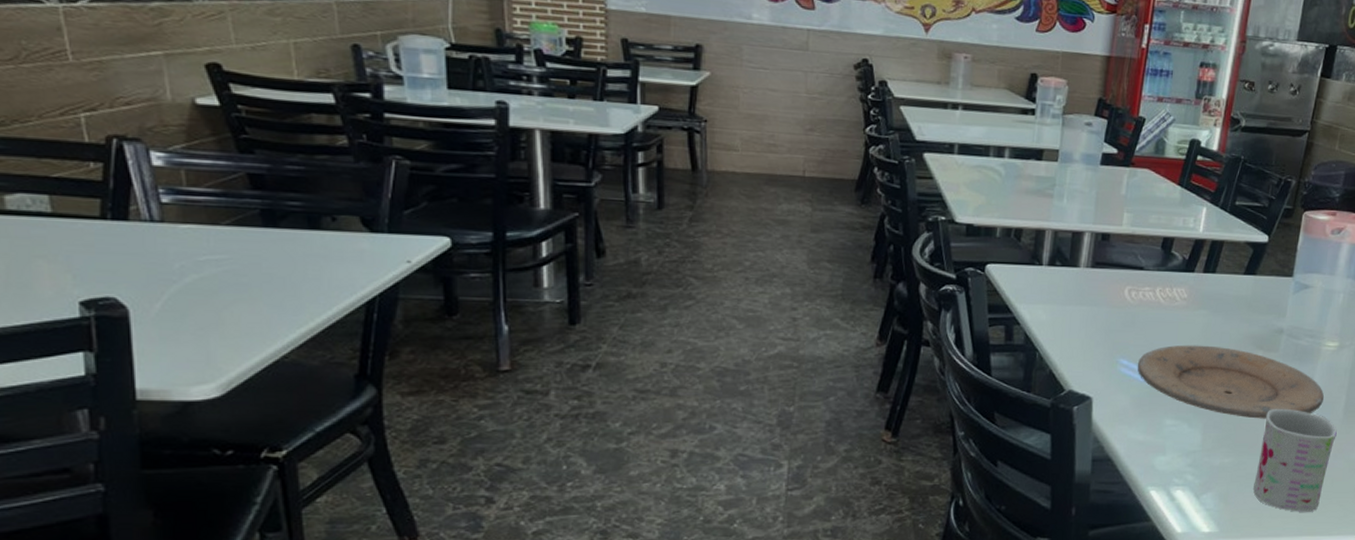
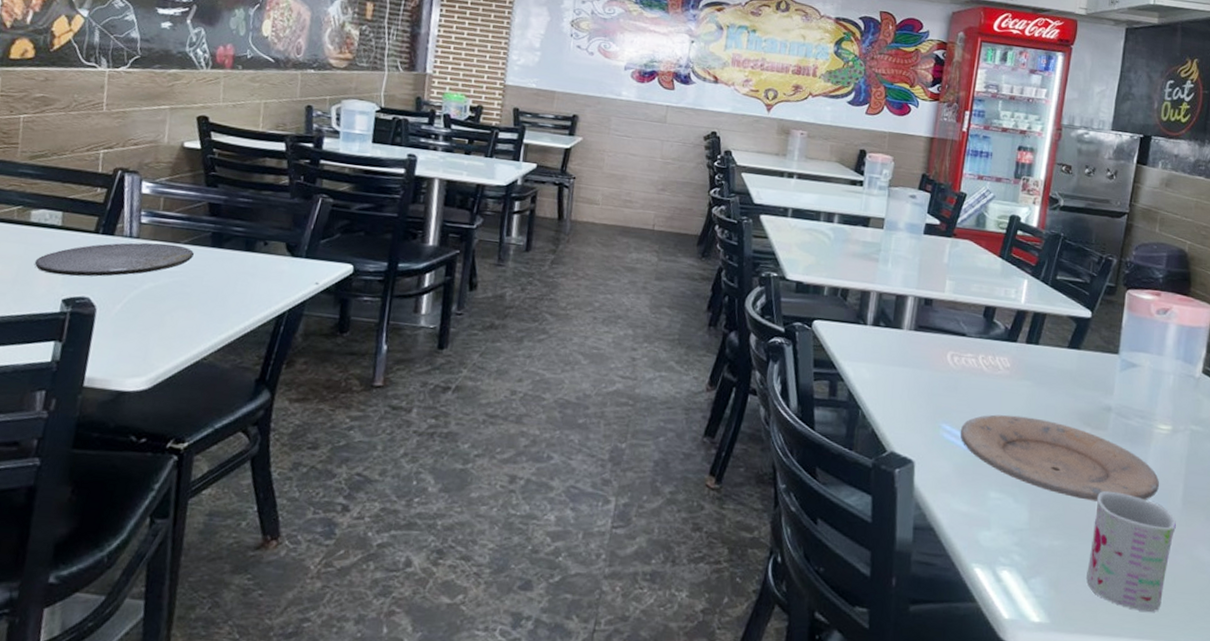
plate: none [27,226,243,274] -> present [34,242,195,277]

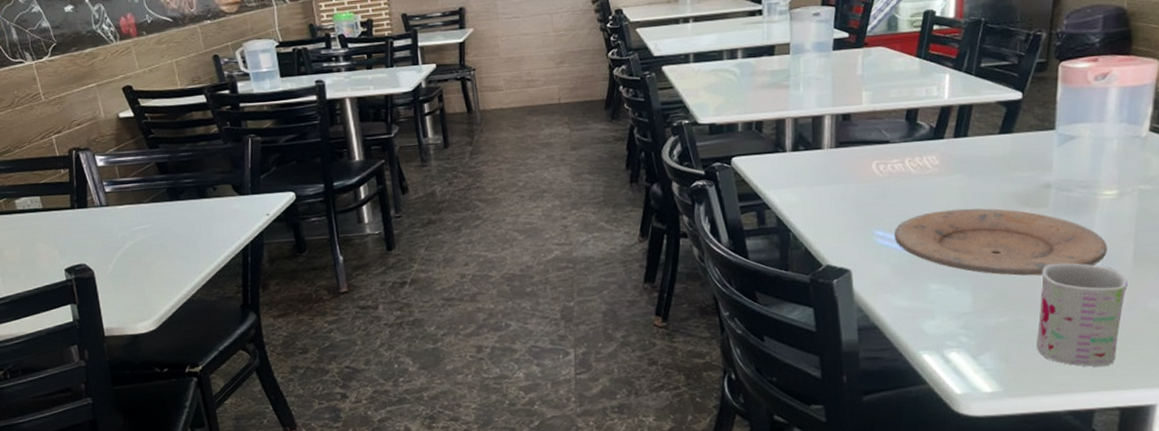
plate: present [34,242,195,277] -> none [32,205,158,250]

